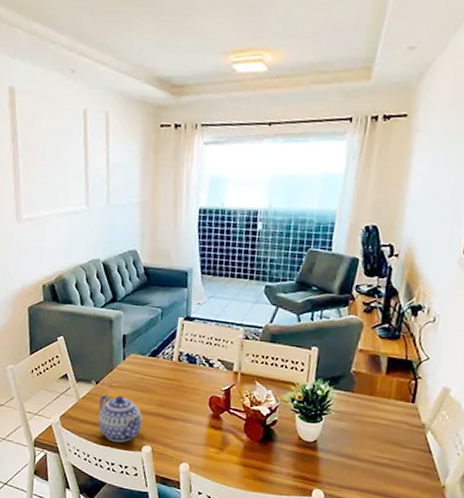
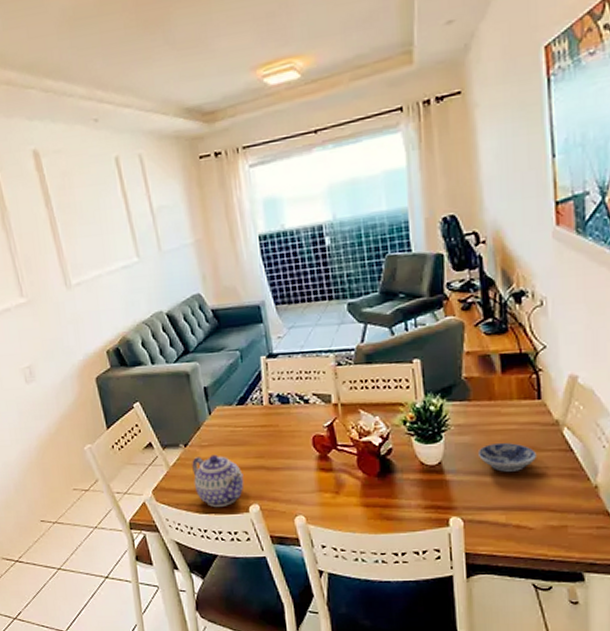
bowl: none [350,433,401,461] -> present [479,443,538,472]

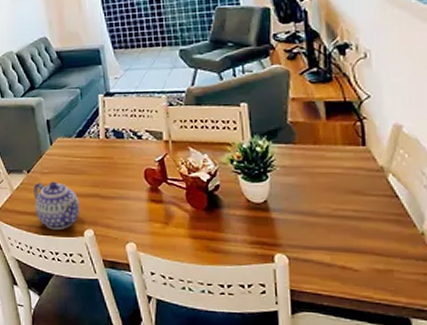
bowl: present [479,443,538,472] -> none [304,186,363,214]

